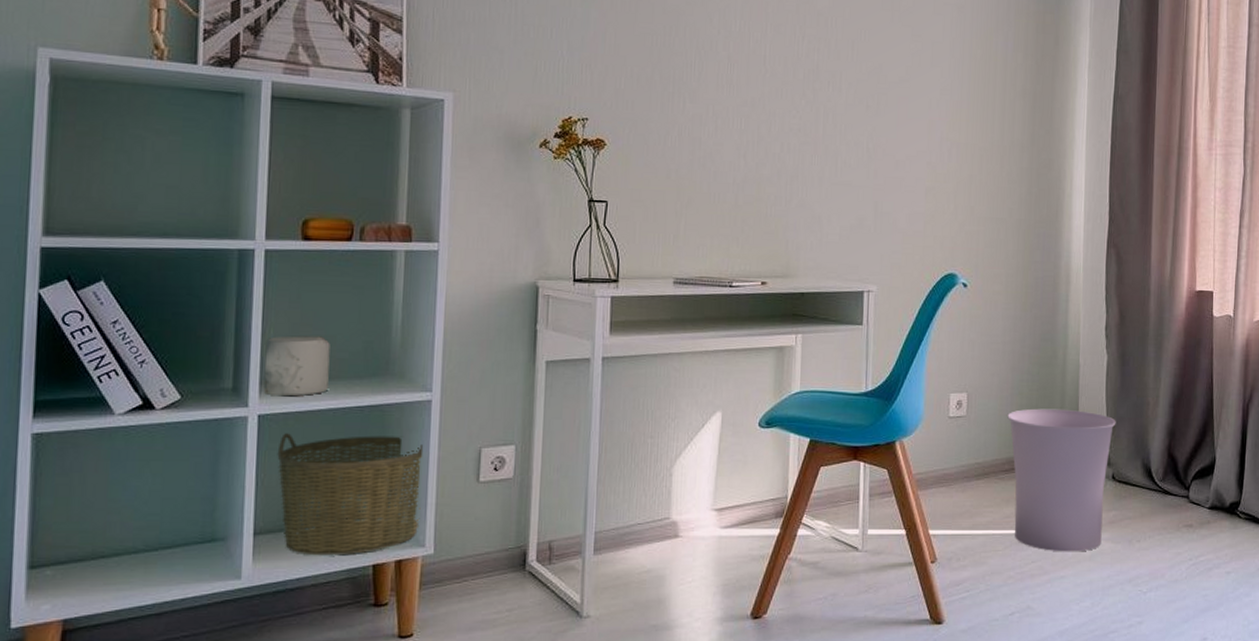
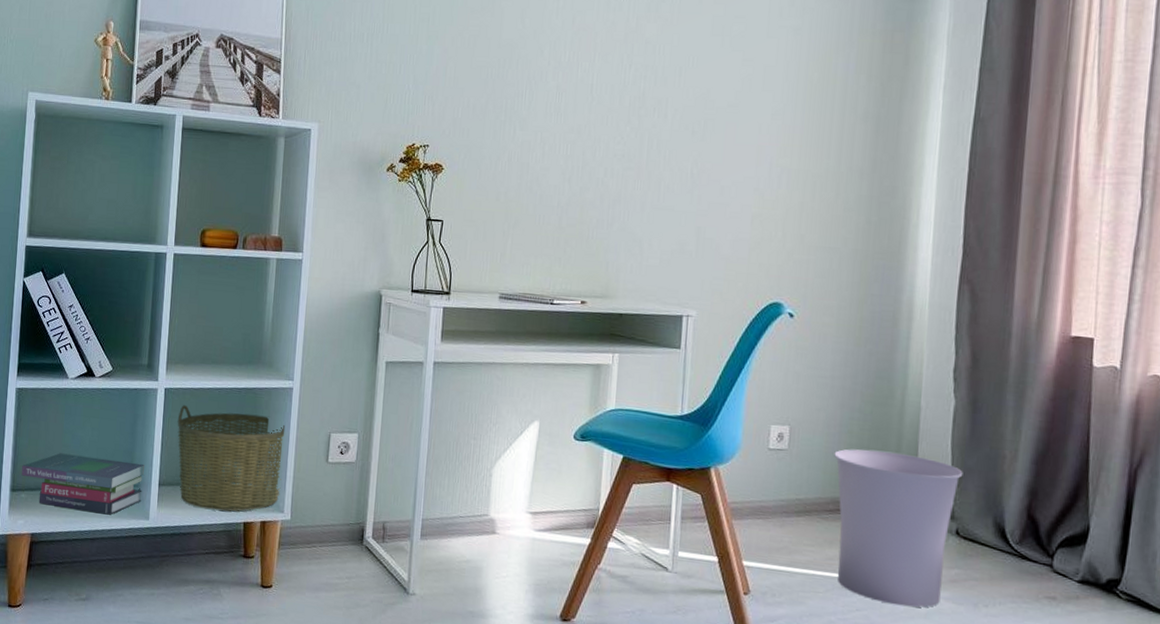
books: none [44,511,232,581] -> present [21,453,145,515]
candle: present [263,335,330,397] -> none [169,325,218,376]

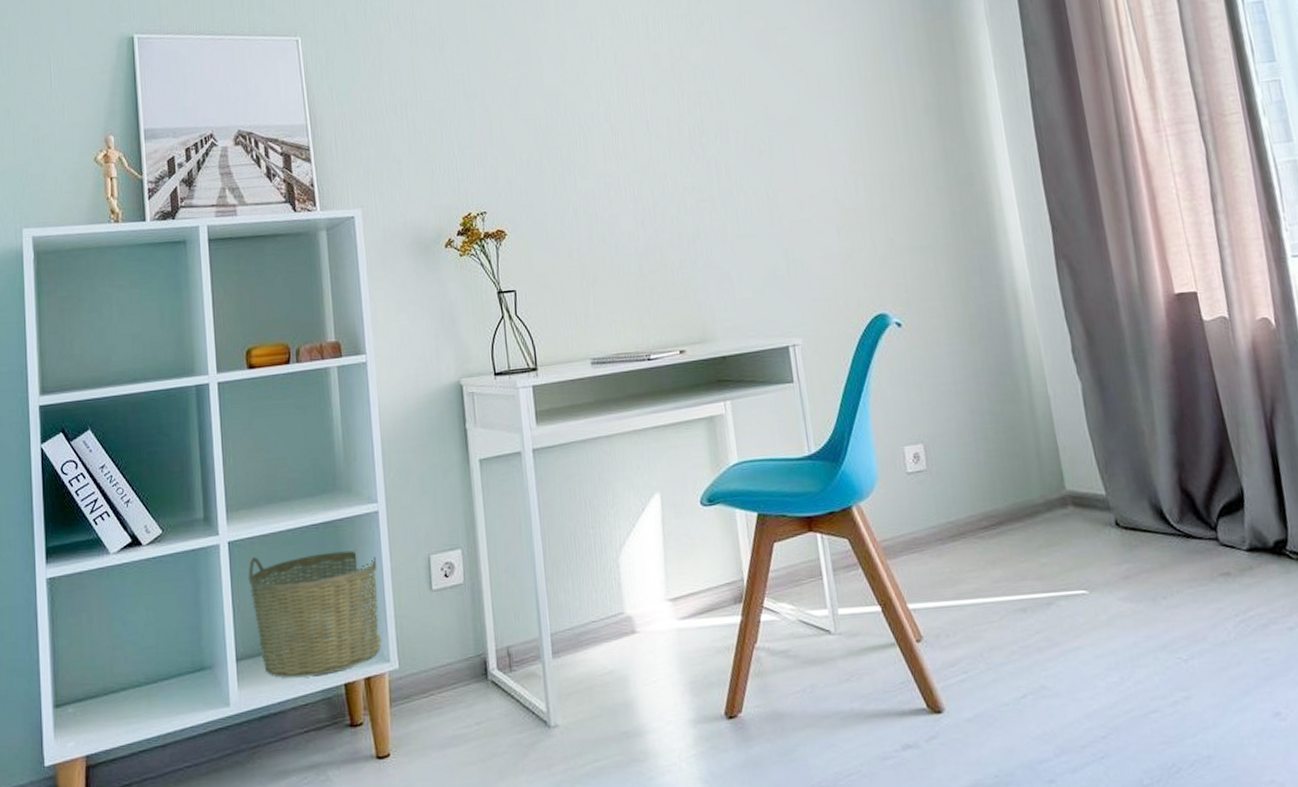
books: present [21,453,145,515] -> none [65,638,218,716]
waste bin: present [834,449,963,608] -> none [974,449,1118,618]

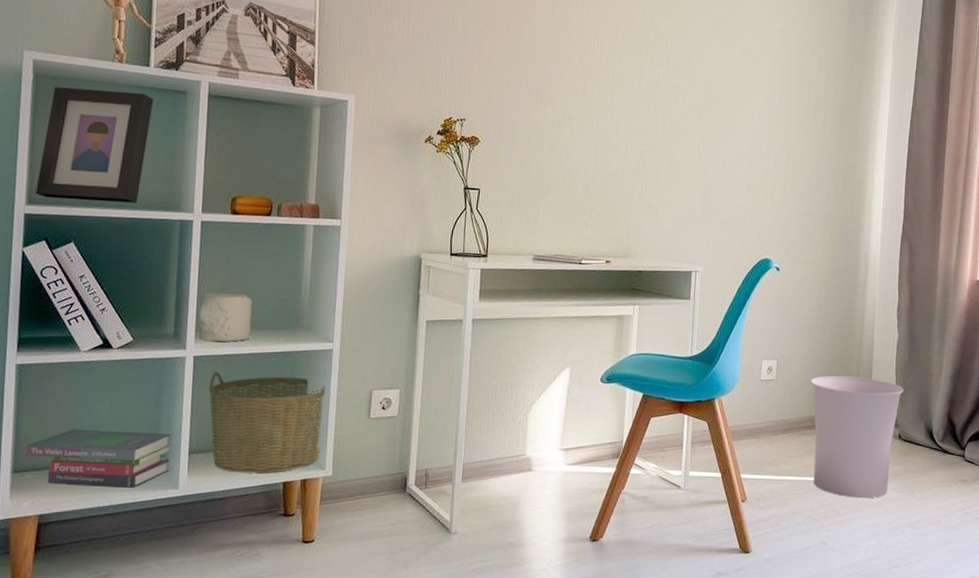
picture frame: none [48,251,154,385] -> present [36,87,154,203]
books: none [65,638,218,716] -> present [25,429,172,488]
candle: none [227,459,285,522] -> present [198,292,252,342]
waste bin: none [974,449,1118,618] -> present [810,375,904,499]

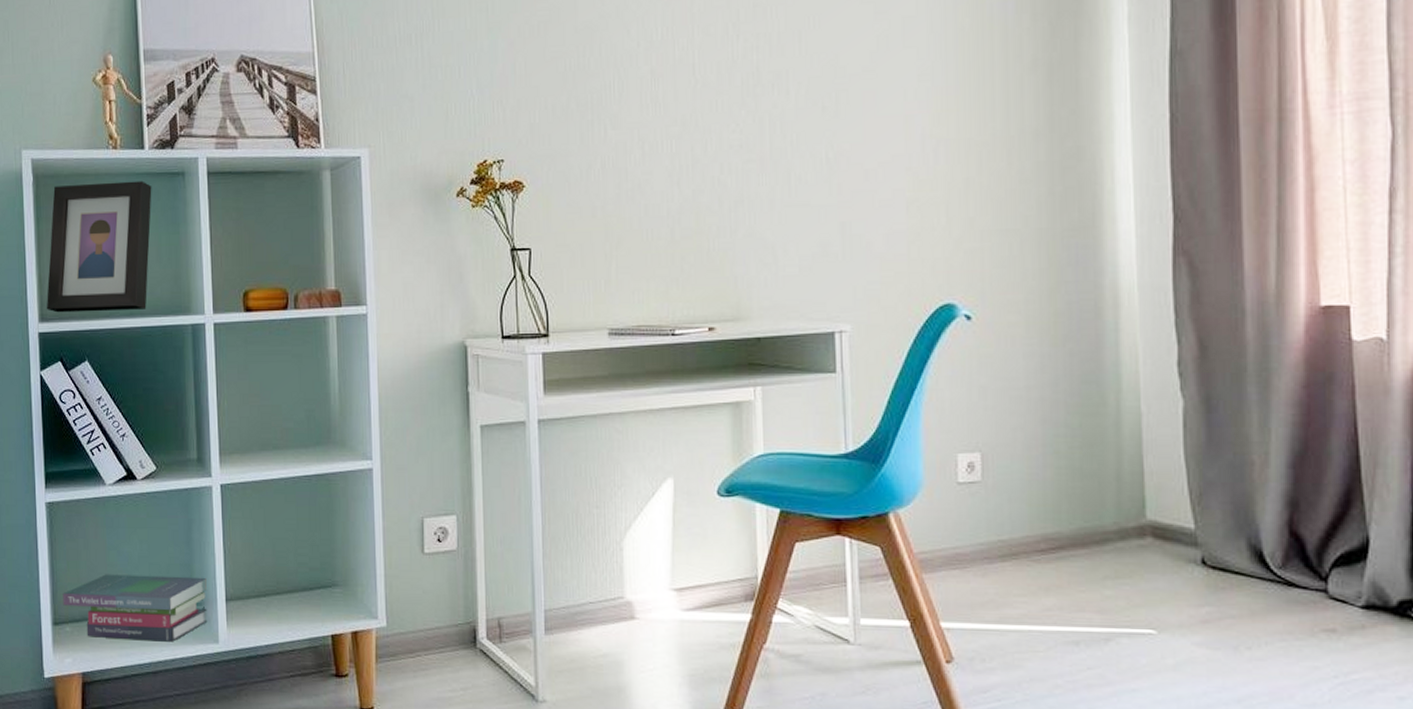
candle: present [198,292,252,342] -> none [221,406,278,467]
basket: present [208,372,326,474] -> none [239,502,371,625]
waste bin: present [810,375,904,499] -> none [1039,471,1203,659]

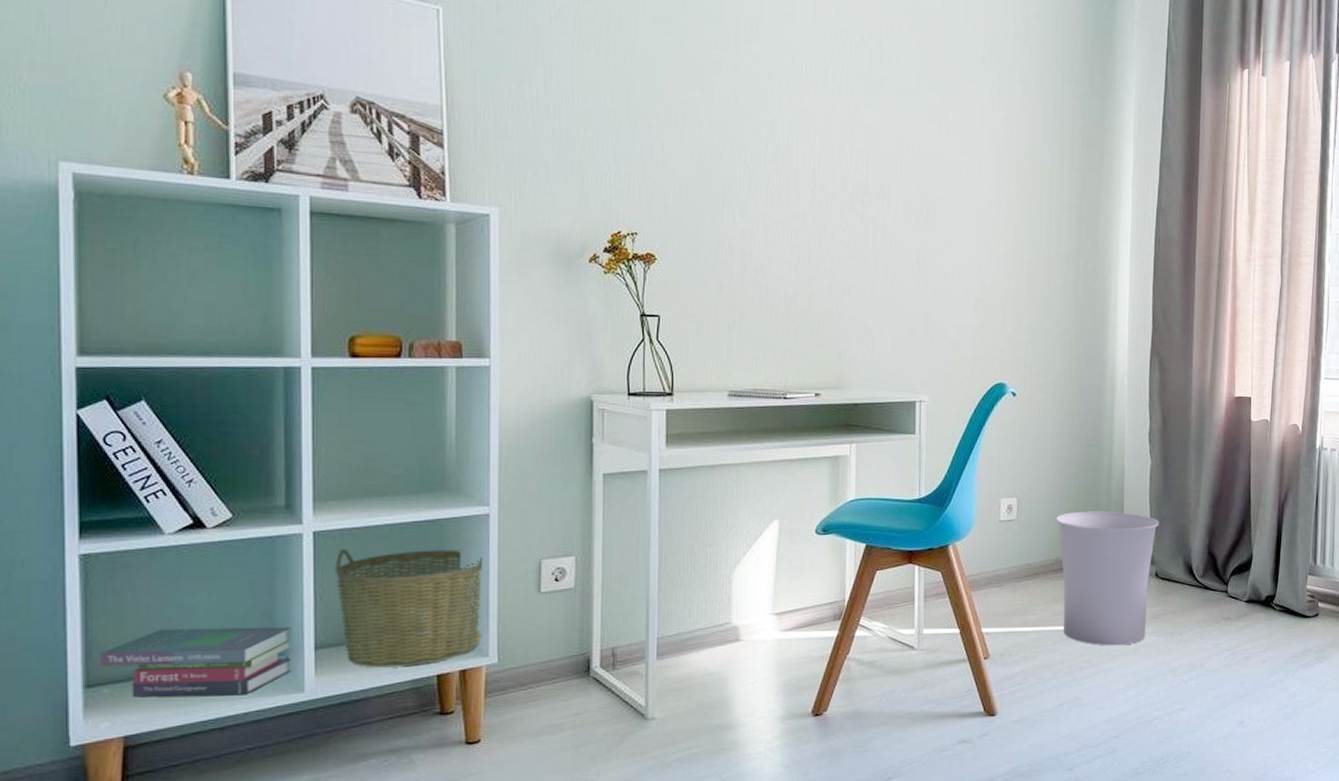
picture frame: present [47,180,152,313] -> none [89,207,239,349]
basket: none [239,502,371,625] -> present [334,549,483,668]
waste bin: none [1039,471,1203,659] -> present [1056,511,1159,646]

